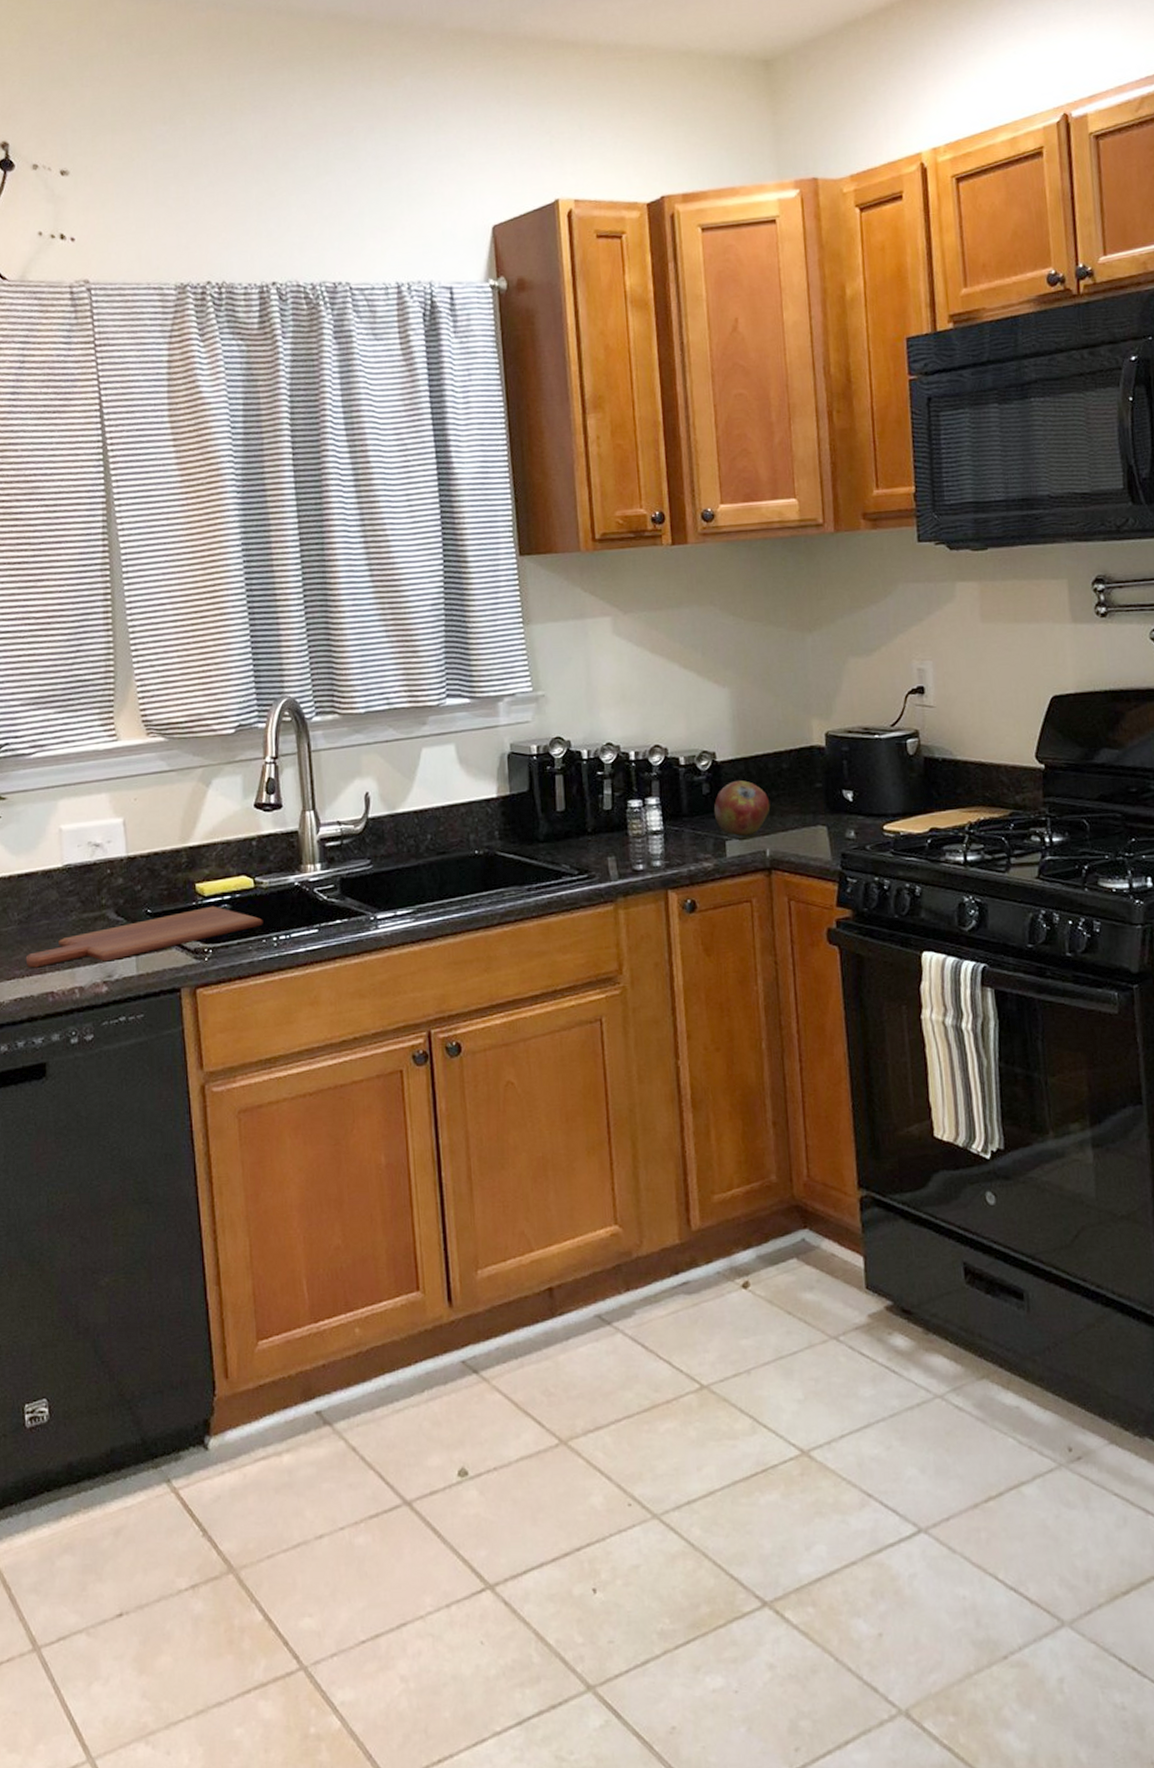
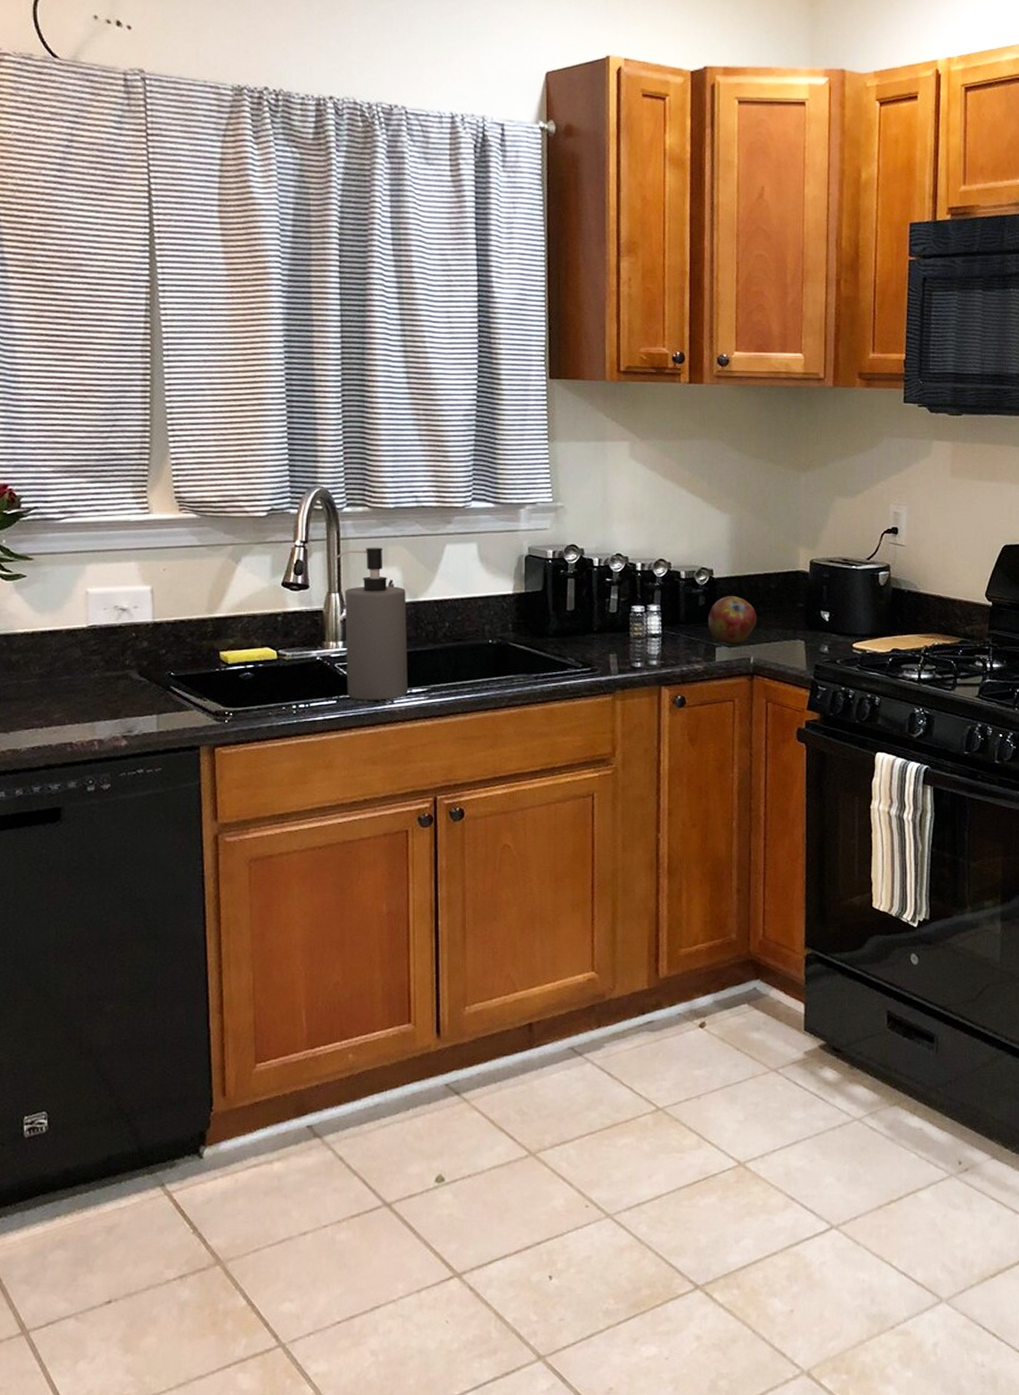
cutting board: present [25,905,263,968] -> none [45,673,284,720]
soap dispenser: none [305,757,393,928] -> present [333,547,409,701]

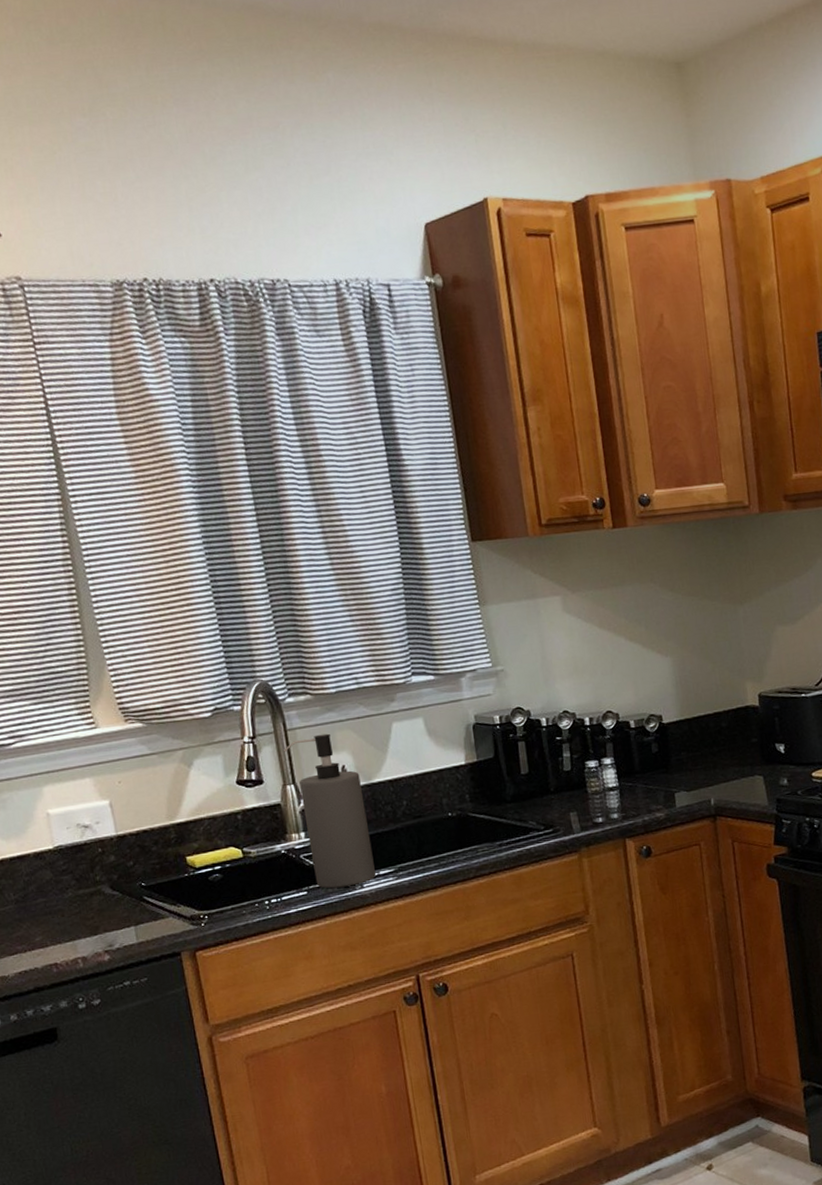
fruit: present [707,596,757,645] -> none [662,739,713,789]

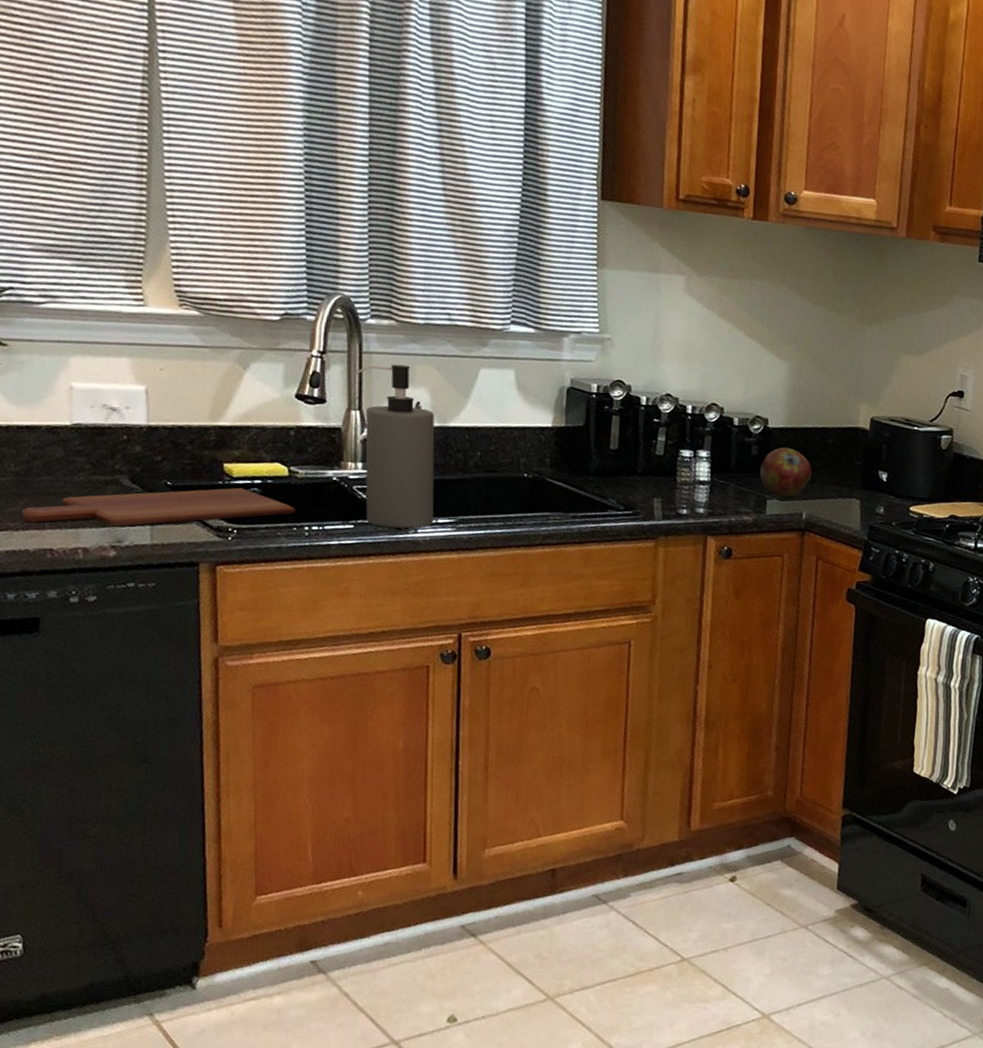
cutting board: none [25,876,255,943] -> present [21,487,295,527]
fruit: none [662,739,713,789] -> present [759,447,812,499]

